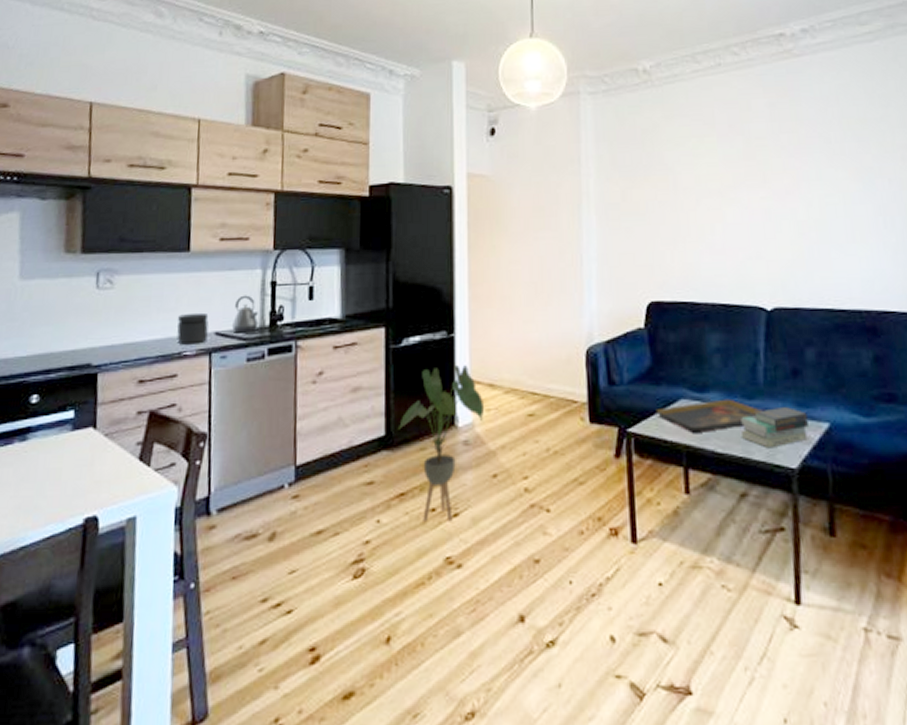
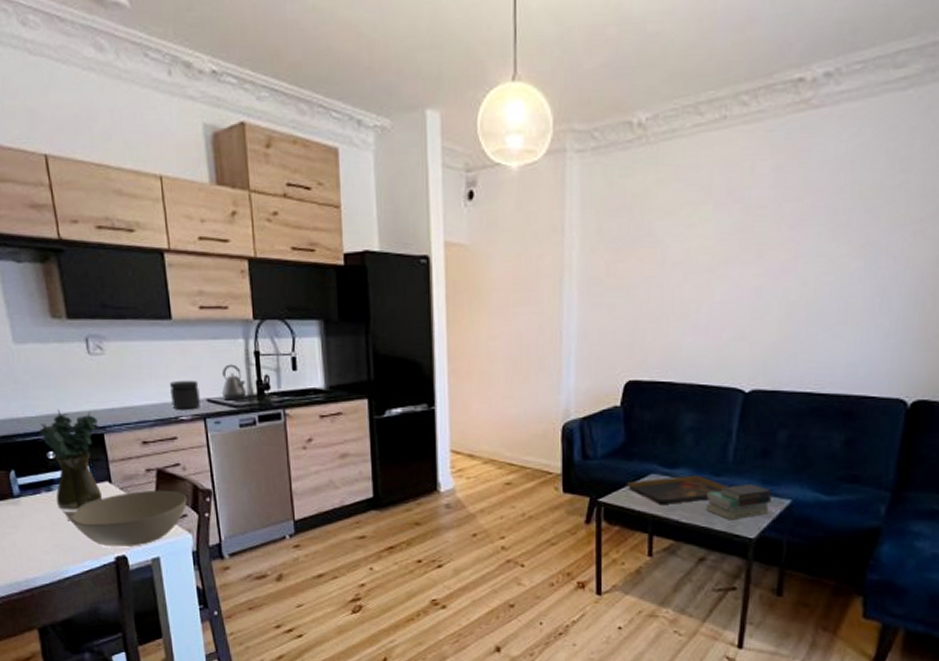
vase: none [25,347,93,476] -> present [38,409,103,521]
bowl: none [40,436,179,507] -> present [70,491,187,548]
house plant: present [399,365,485,523] -> none [385,437,465,572]

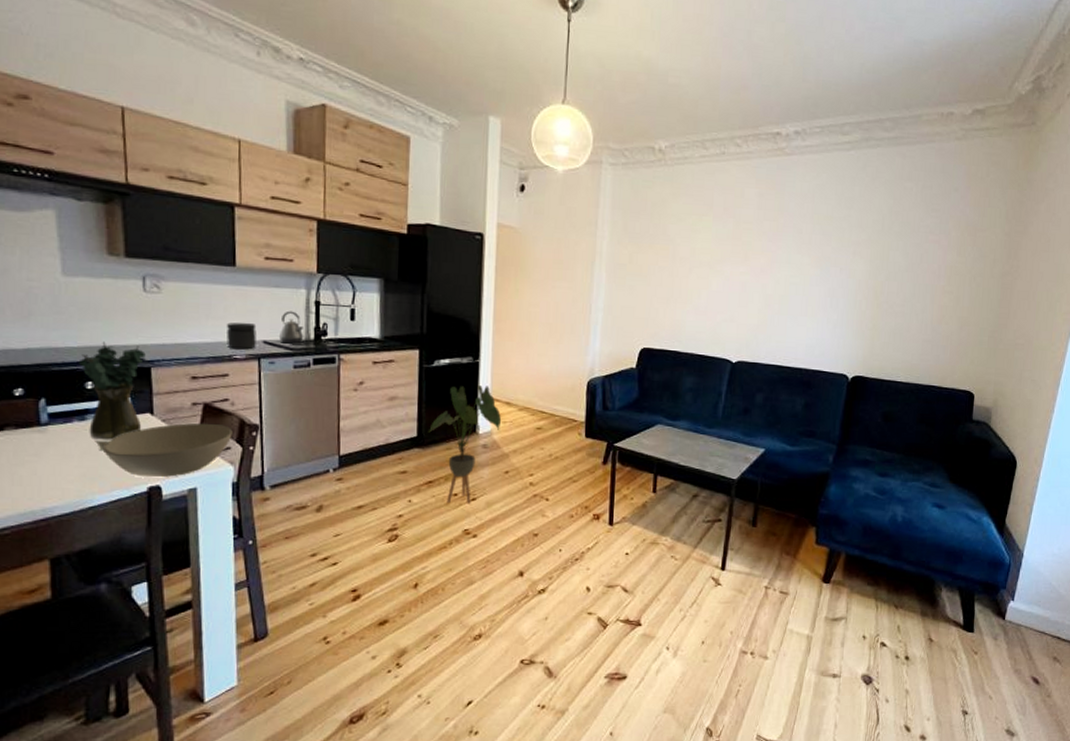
house plant: none [385,437,465,572] -> present [429,385,502,504]
decorative tray: present [626,475,728,504] -> none [637,426,718,450]
books: present [706,484,771,520] -> none [700,435,750,464]

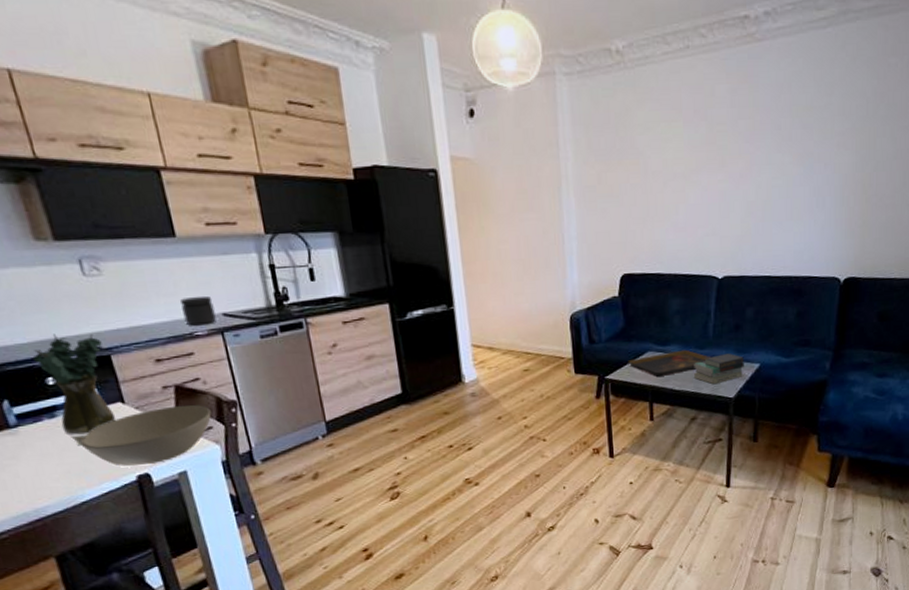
kettle: present [278,310,304,344] -> none [236,278,265,314]
house plant: present [429,385,502,504] -> none [413,333,487,456]
decorative tray: none [637,426,718,450] -> present [628,349,710,377]
books: none [700,435,750,464] -> present [694,354,744,385]

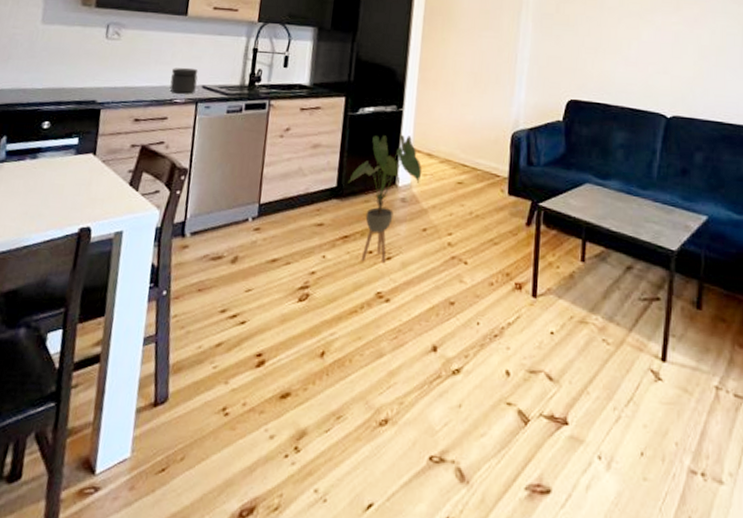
vase: present [32,334,117,446] -> none [37,84,98,190]
bowl: present [80,405,212,467] -> none [46,165,164,219]
house plant: none [413,333,487,456] -> present [348,135,422,264]
decorative tray: present [628,349,710,377] -> none [564,187,653,213]
books: present [694,354,744,385] -> none [634,199,690,232]

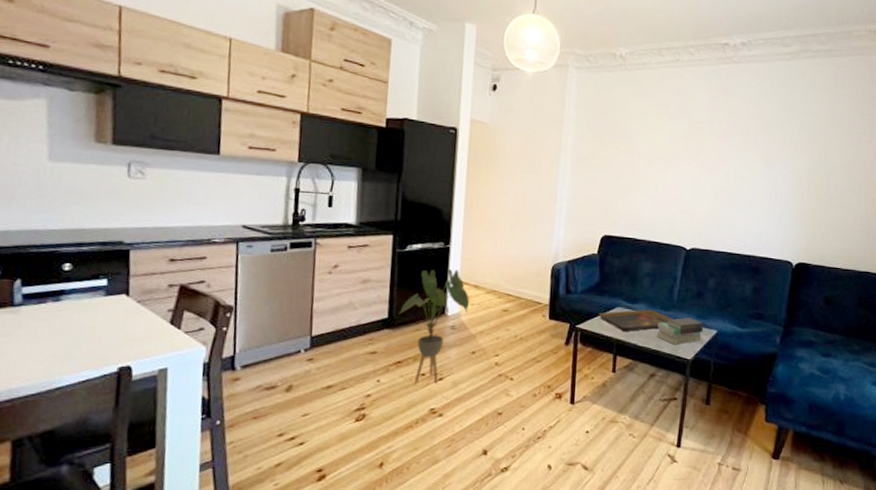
jar: present [169,67,198,94] -> none [206,207,237,234]
decorative tray: none [564,187,653,213] -> present [598,309,673,331]
books: none [634,199,690,232] -> present [657,318,703,345]

